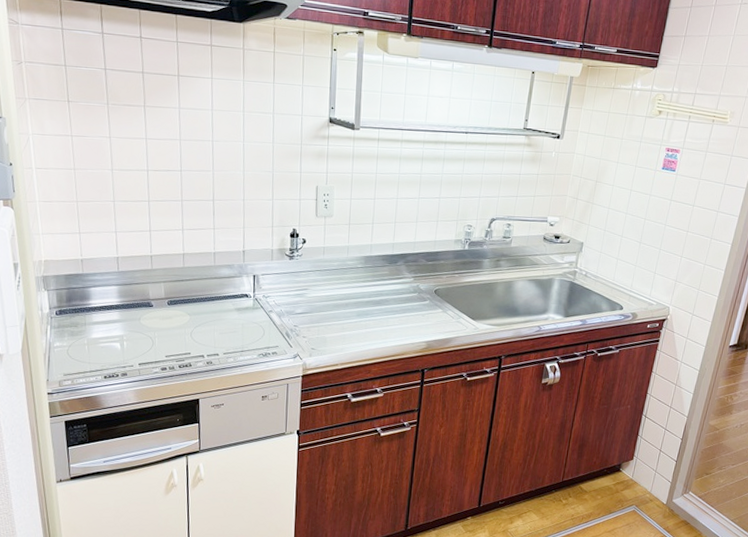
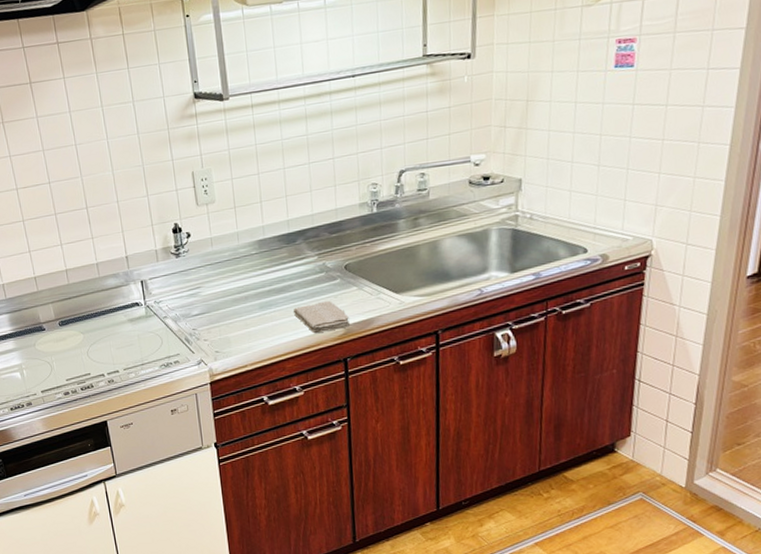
washcloth: none [385,317,432,345] -> present [293,300,351,334]

